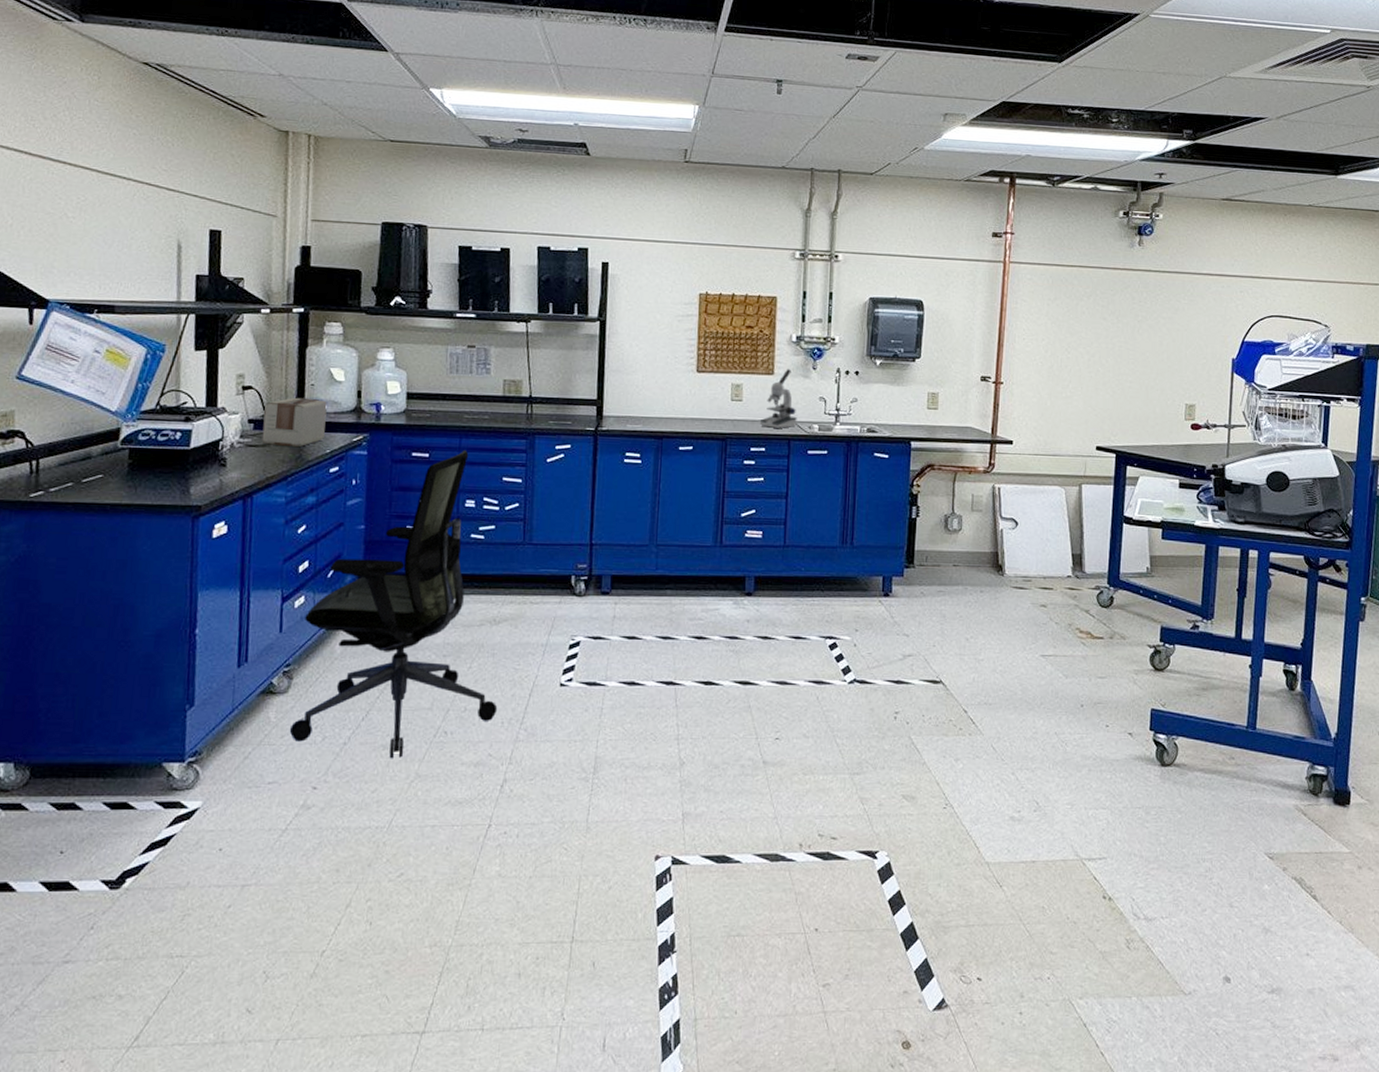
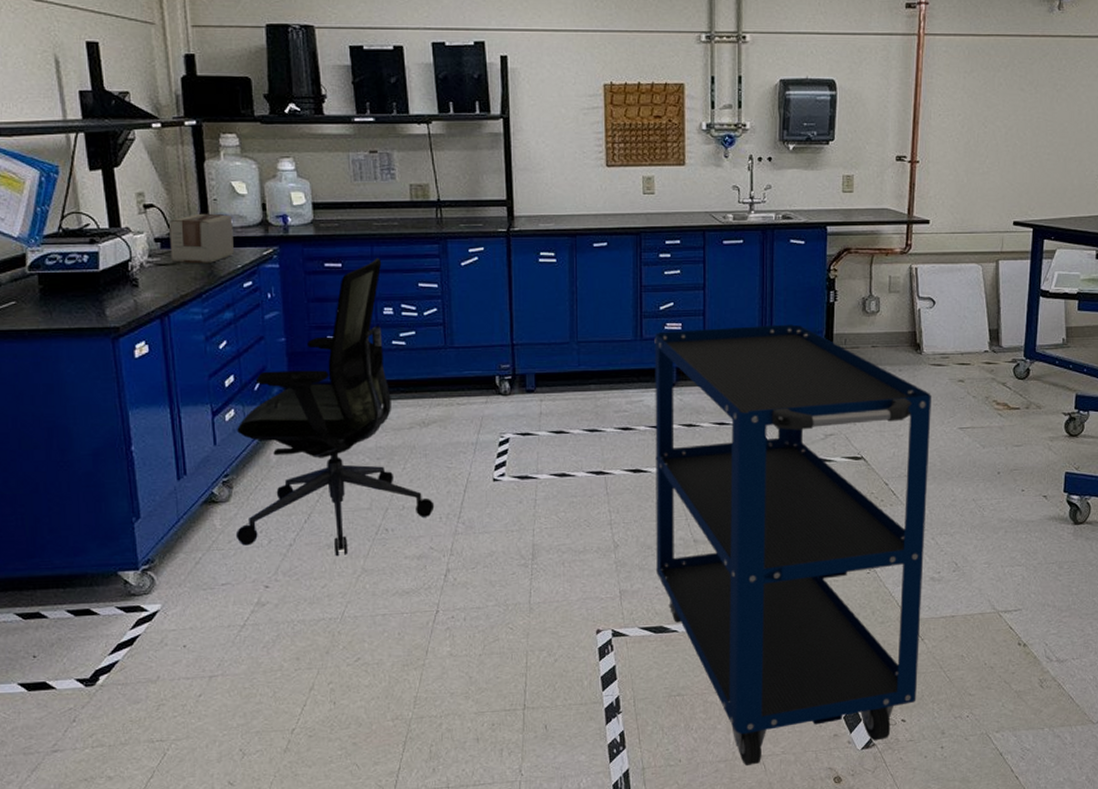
utility cart: none [721,537,1013,1024] -> present [654,324,931,767]
microscope: present [761,369,797,429] -> none [674,159,711,221]

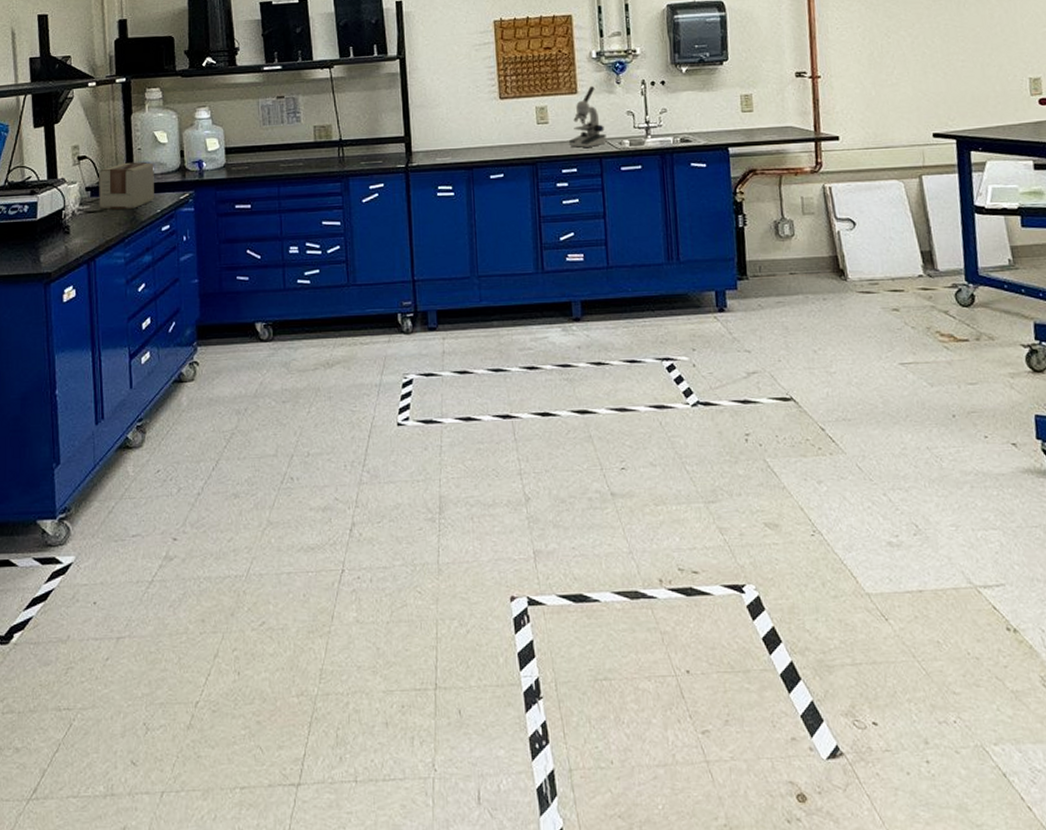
office chair: present [235,257,435,557] -> none [147,197,339,508]
utility cart: present [654,324,931,767] -> none [556,252,888,774]
microscope: none [674,159,711,221] -> present [569,86,607,148]

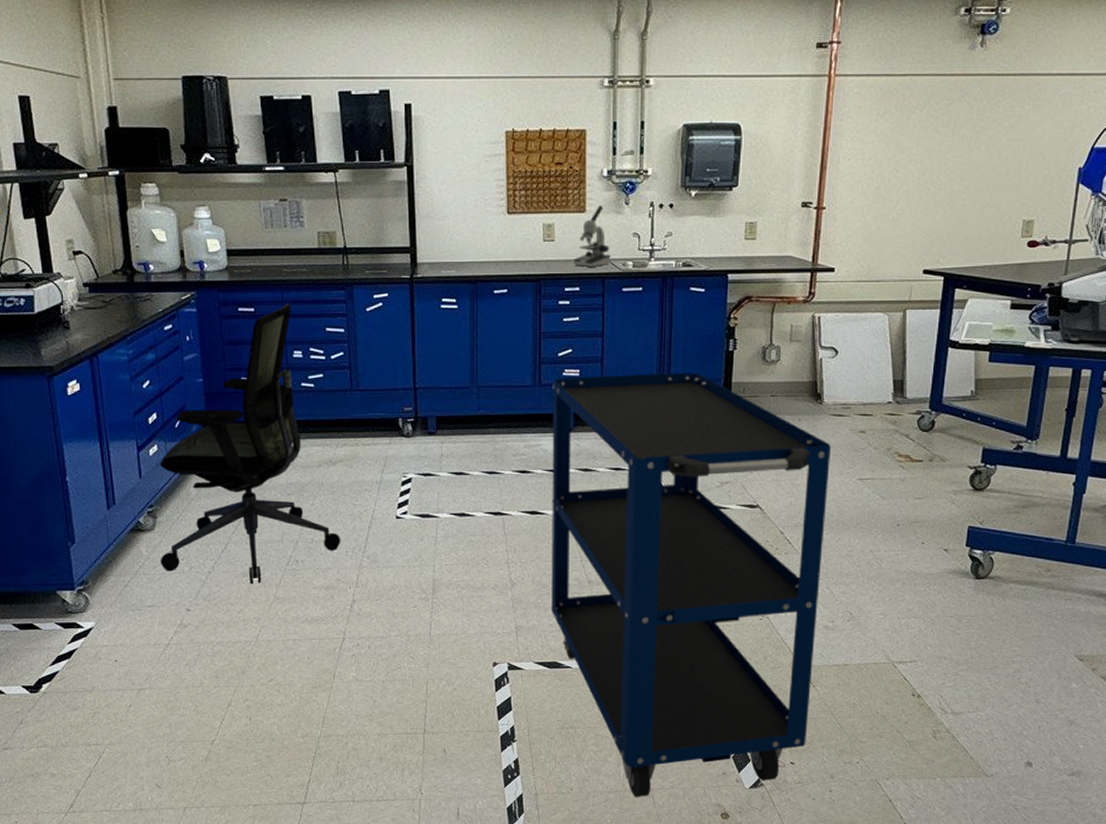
box: present [99,161,154,211] -> none [96,259,155,308]
office chair: none [147,197,339,508] -> present [160,303,341,585]
utility cart: none [556,252,888,774] -> present [550,372,831,798]

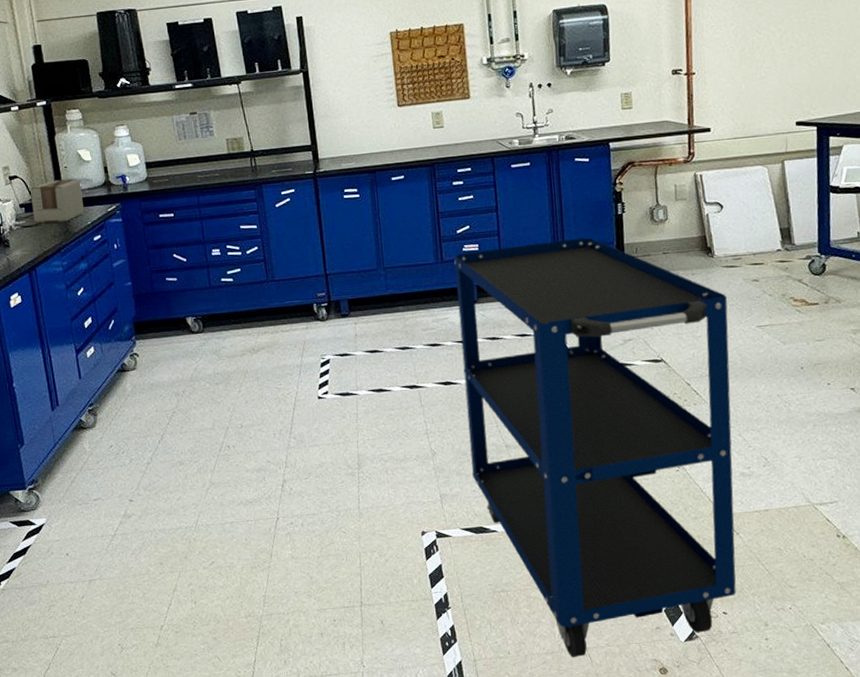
box: none [96,259,155,308] -> present [30,178,84,224]
office chair: present [160,303,341,585] -> none [97,206,269,472]
microscope: present [574,206,611,268] -> none [463,91,498,149]

